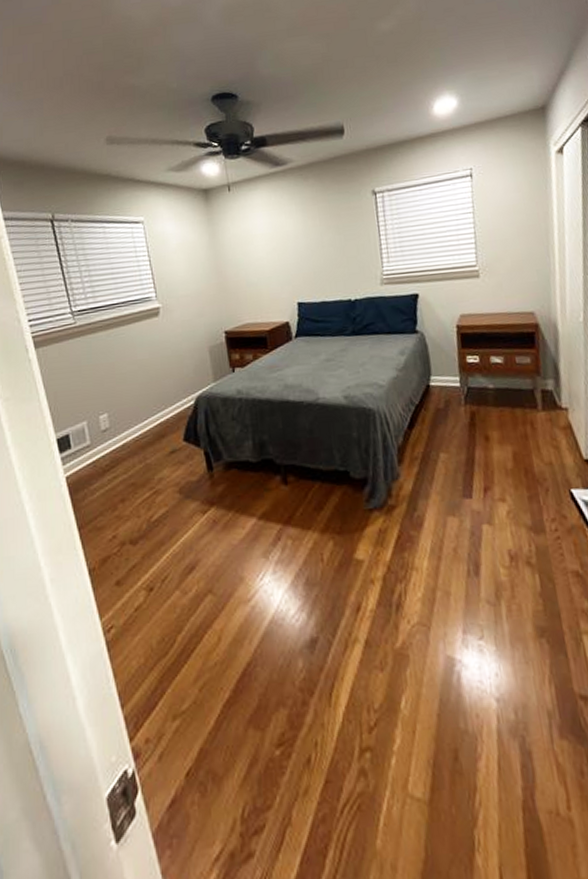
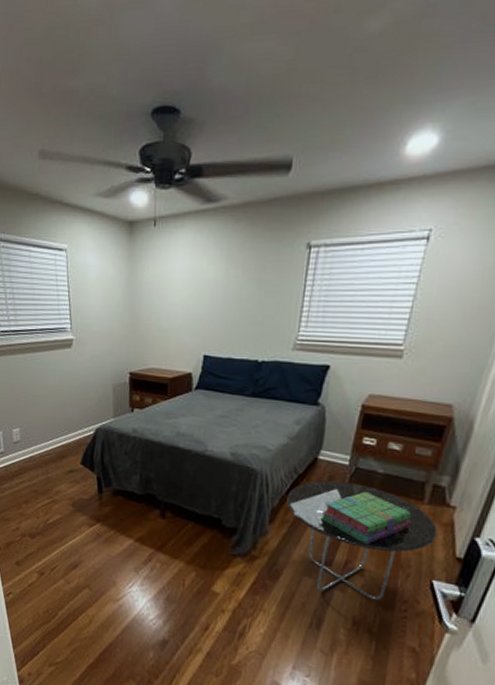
side table: none [410,403,561,529] -> present [286,480,438,601]
stack of books: none [447,410,534,467] -> present [320,492,411,545]

